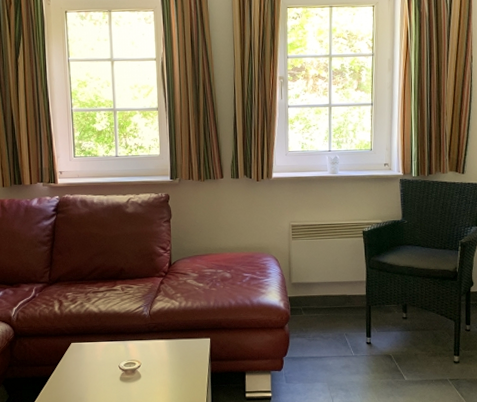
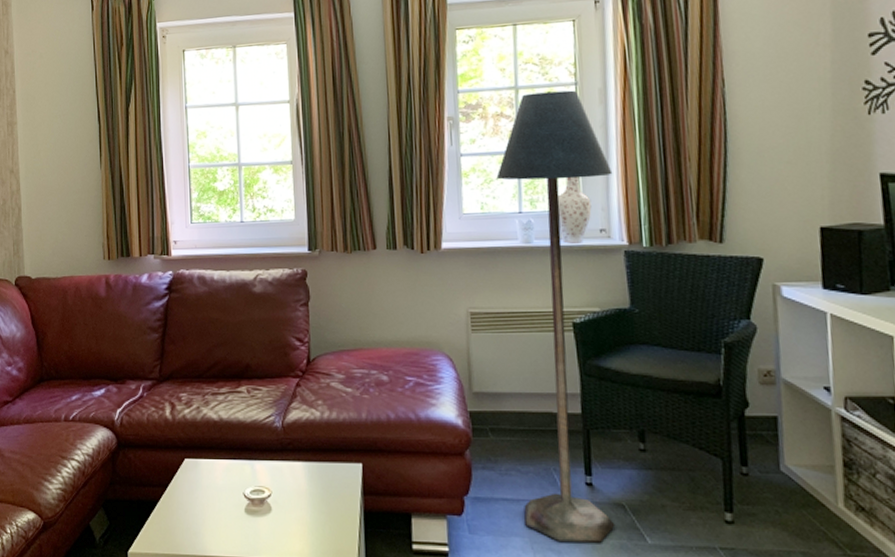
floor lamp: none [314,59,395,384] -> present [496,90,616,543]
vase: none [356,125,380,175] -> present [558,177,592,245]

